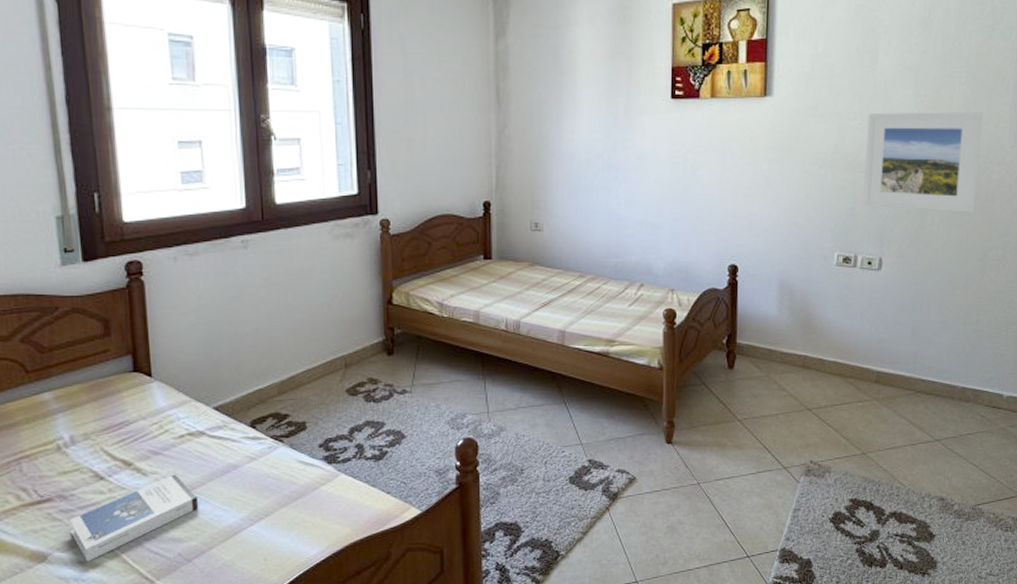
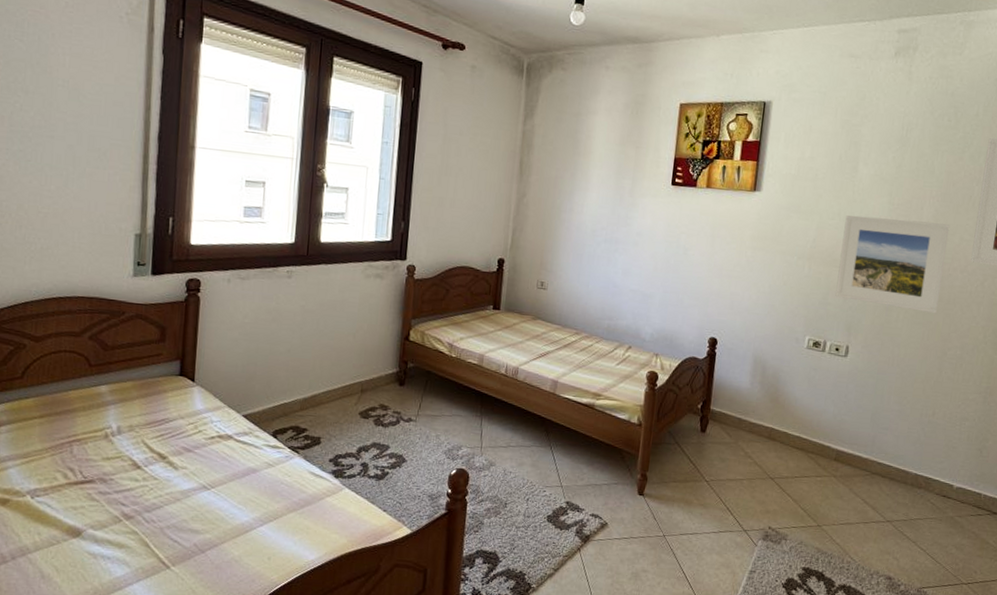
hardback book: present [68,474,199,562] -> none [104,471,219,542]

